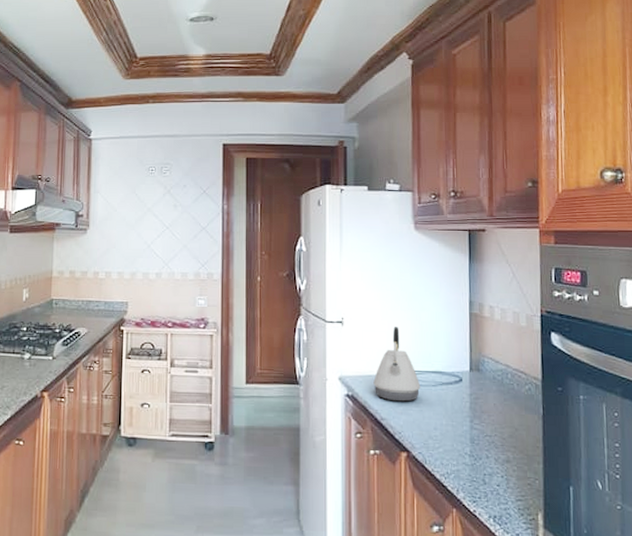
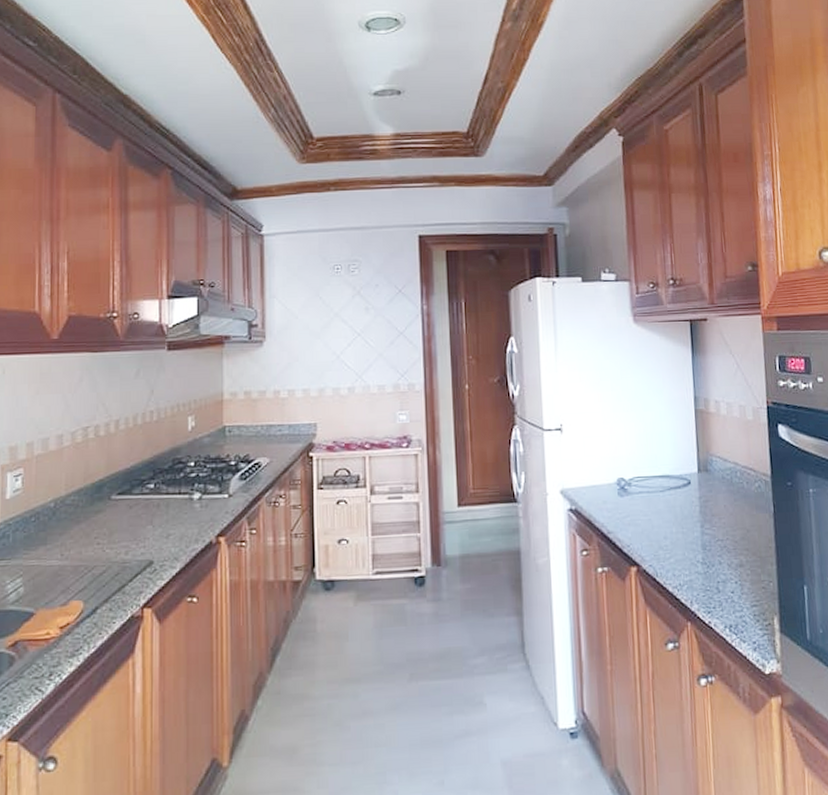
kettle: present [373,327,421,402] -> none [597,430,648,512]

